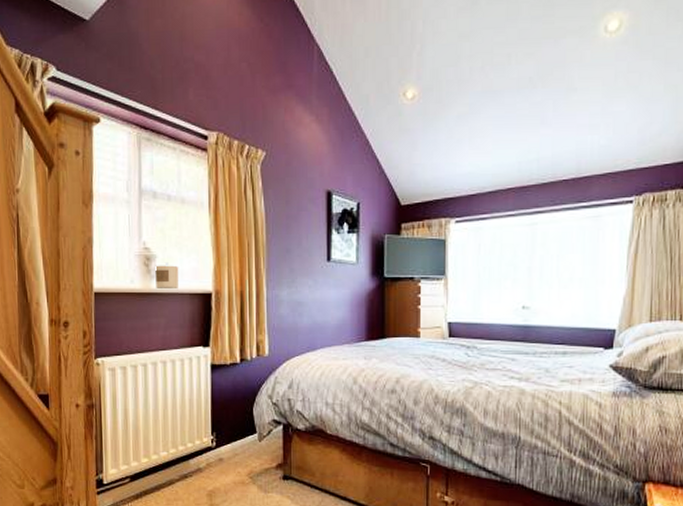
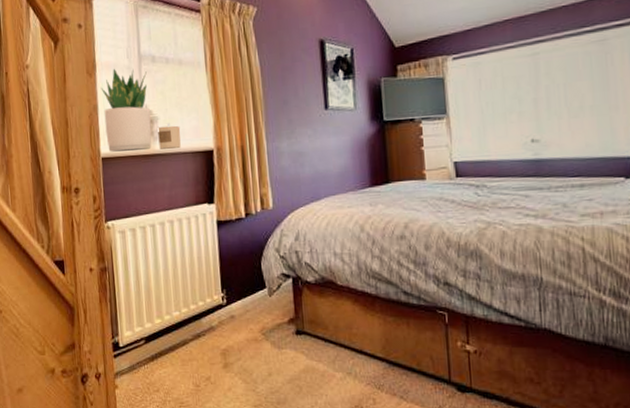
planter: none [97,201,149,289] -> present [100,68,152,152]

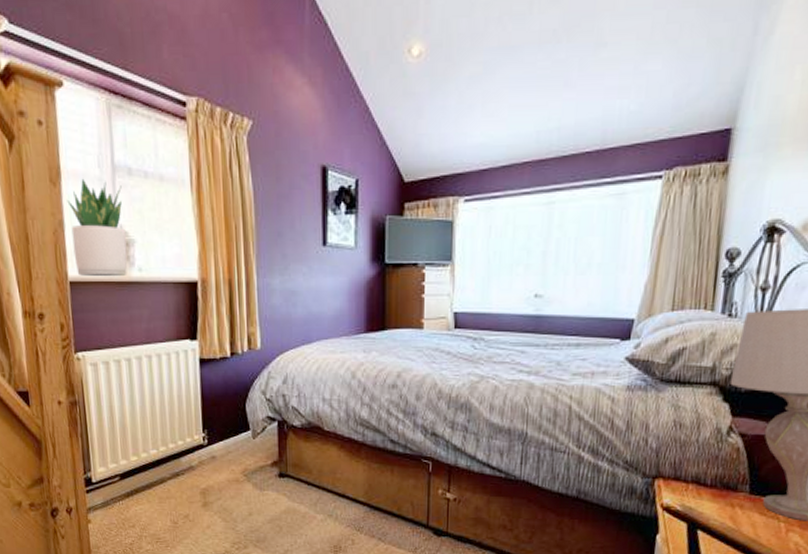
candle: present [157,123,181,150] -> none [134,248,161,278]

